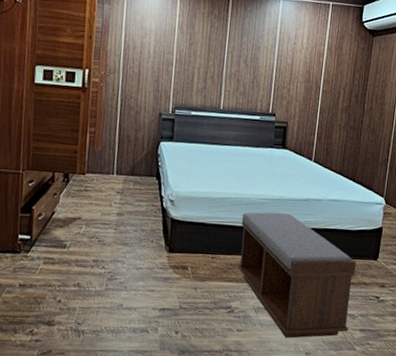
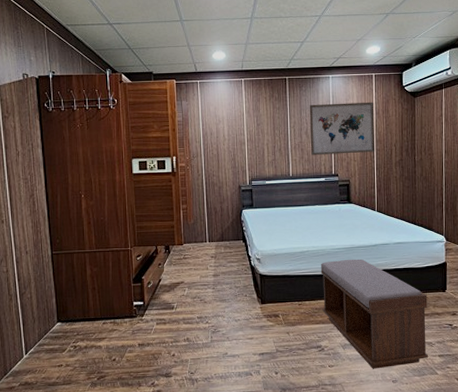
wall art: none [248,28,327,94] -> present [309,102,375,156]

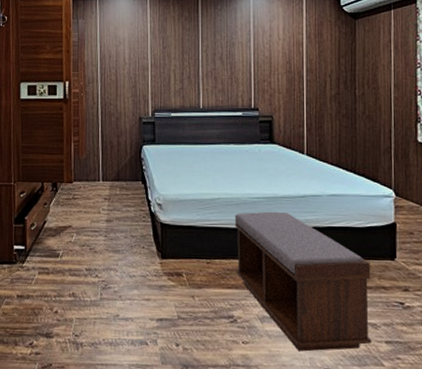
wall art: present [309,102,375,156] -> none [225,23,305,85]

